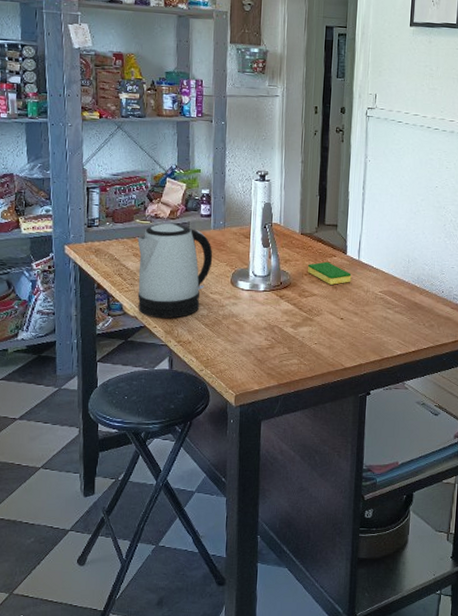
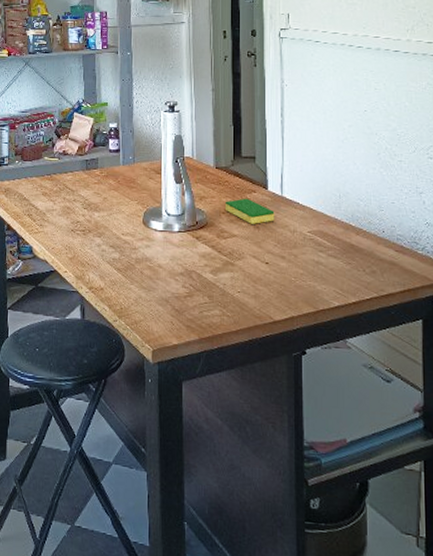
kettle: present [137,223,213,319] -> none [46,159,123,263]

